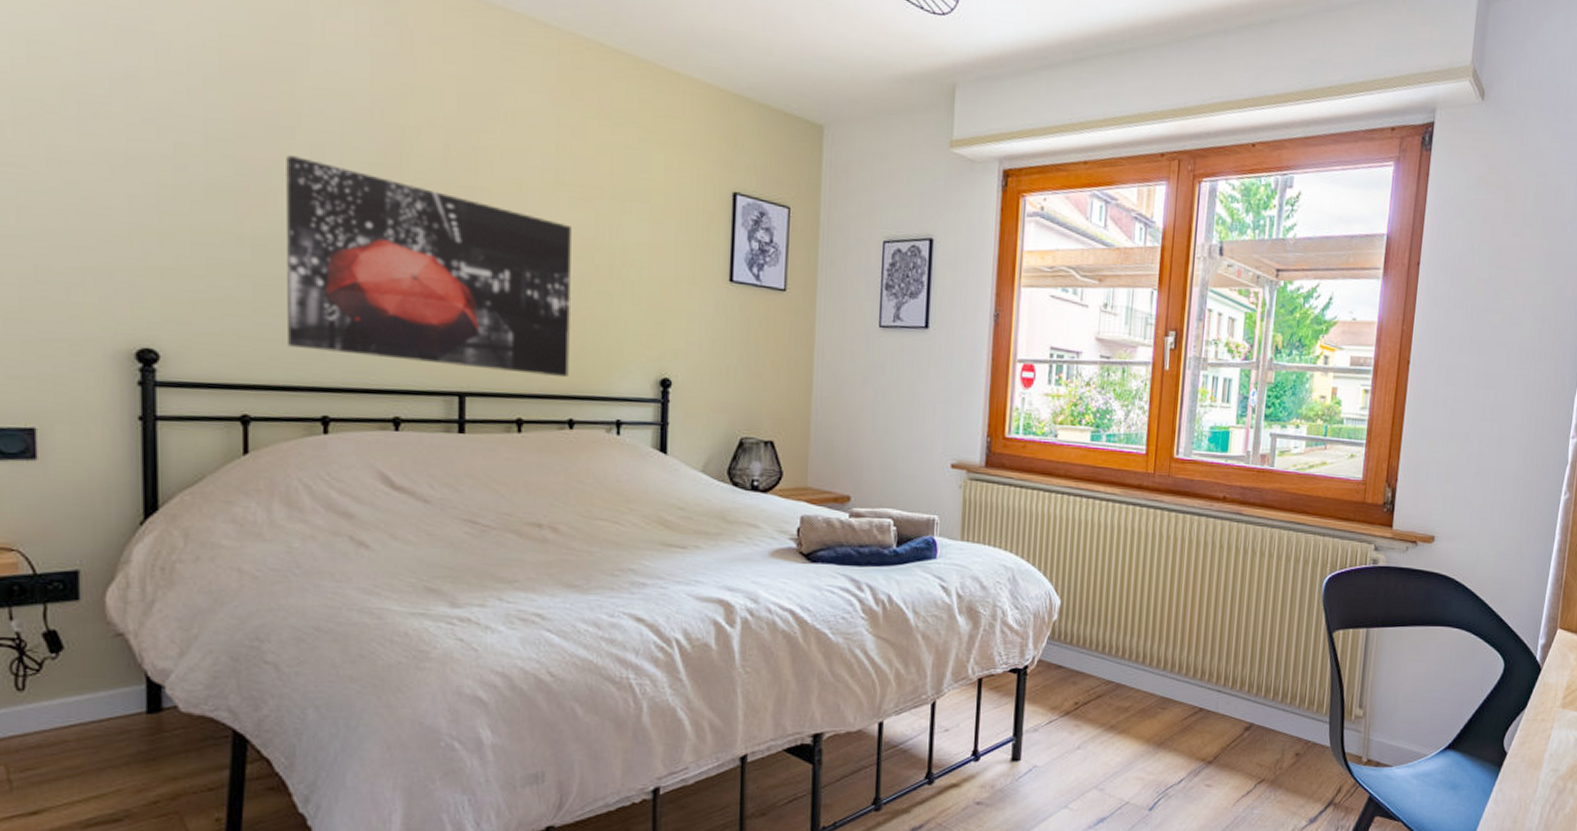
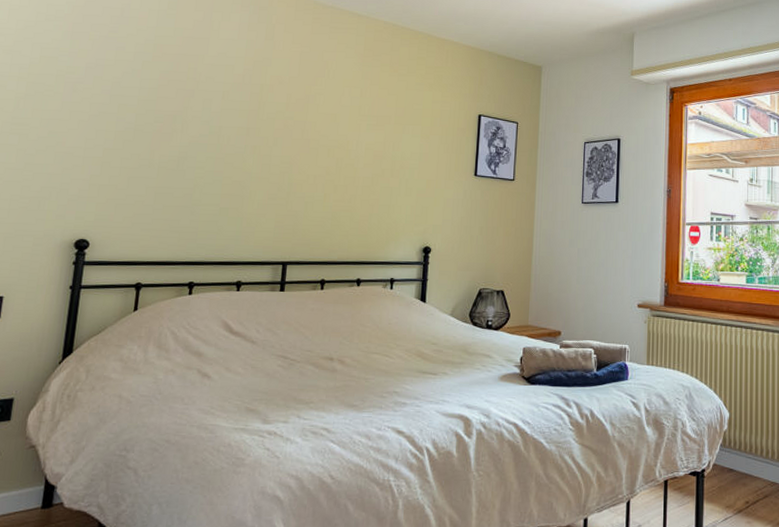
wall art: present [284,155,572,377] -> none [173,108,367,248]

